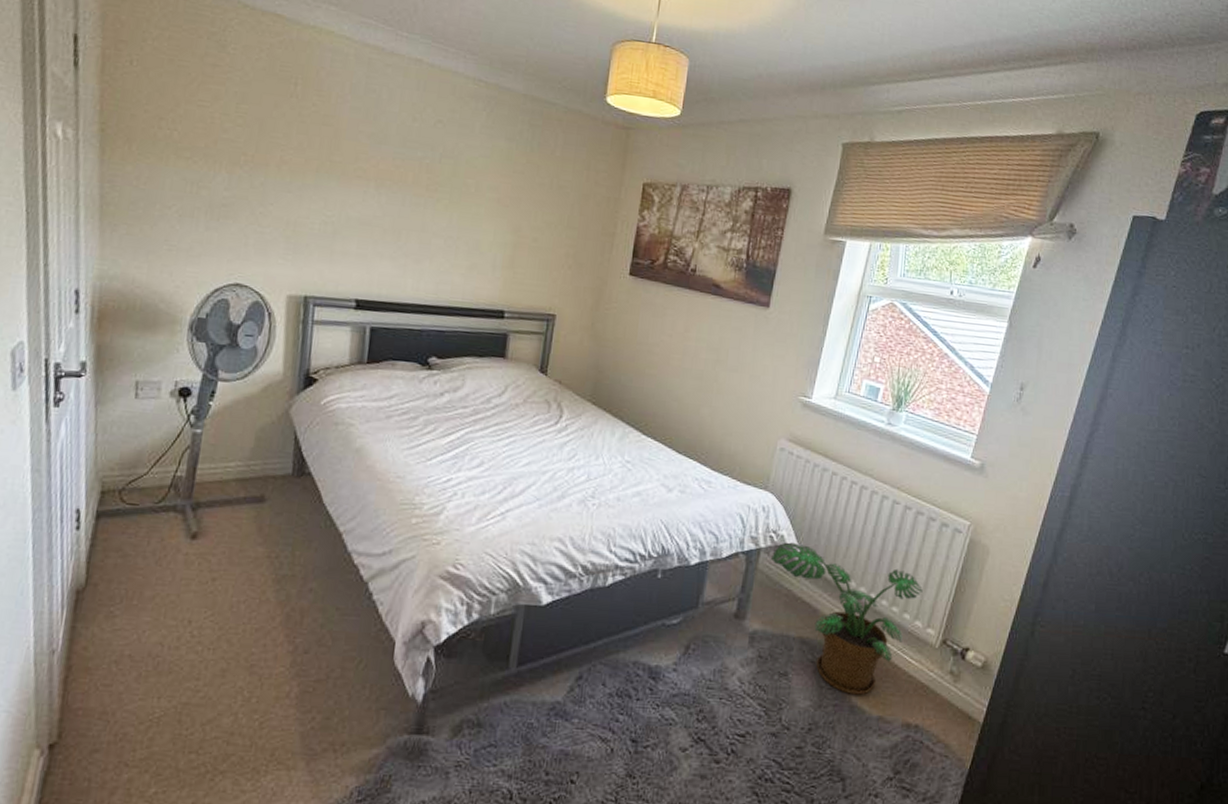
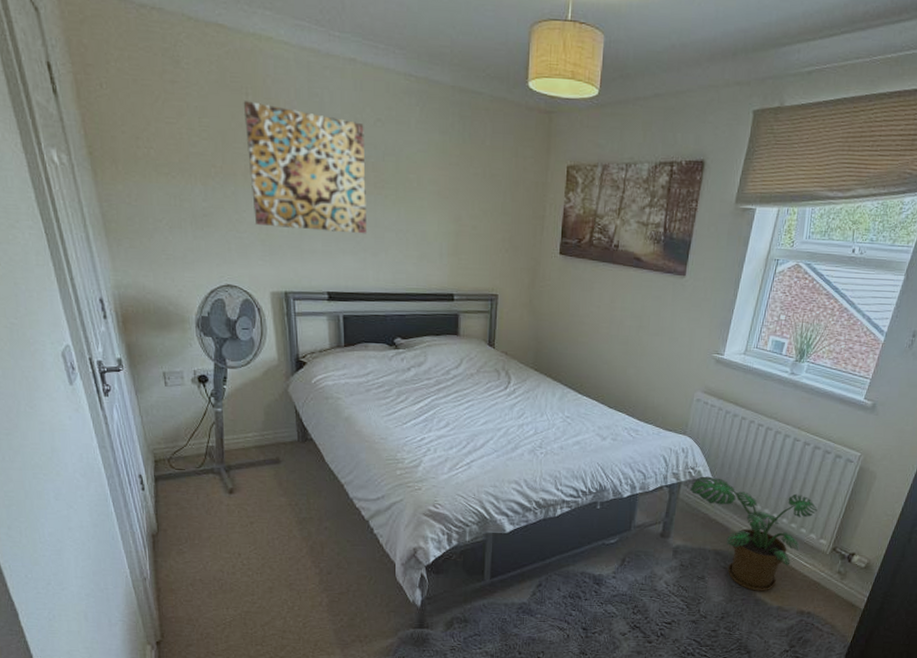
wall art: none [282,91,423,239] -> present [243,101,367,234]

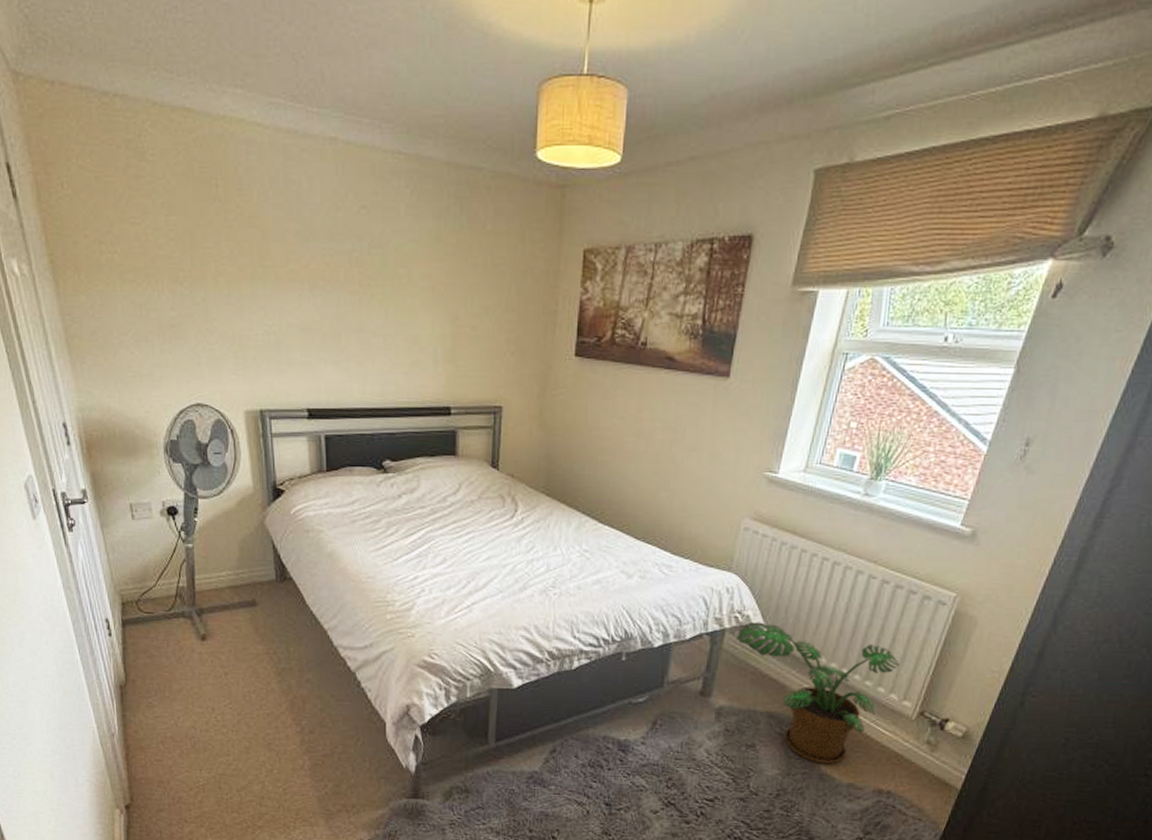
wall art: present [243,101,367,234] -> none [213,194,351,341]

